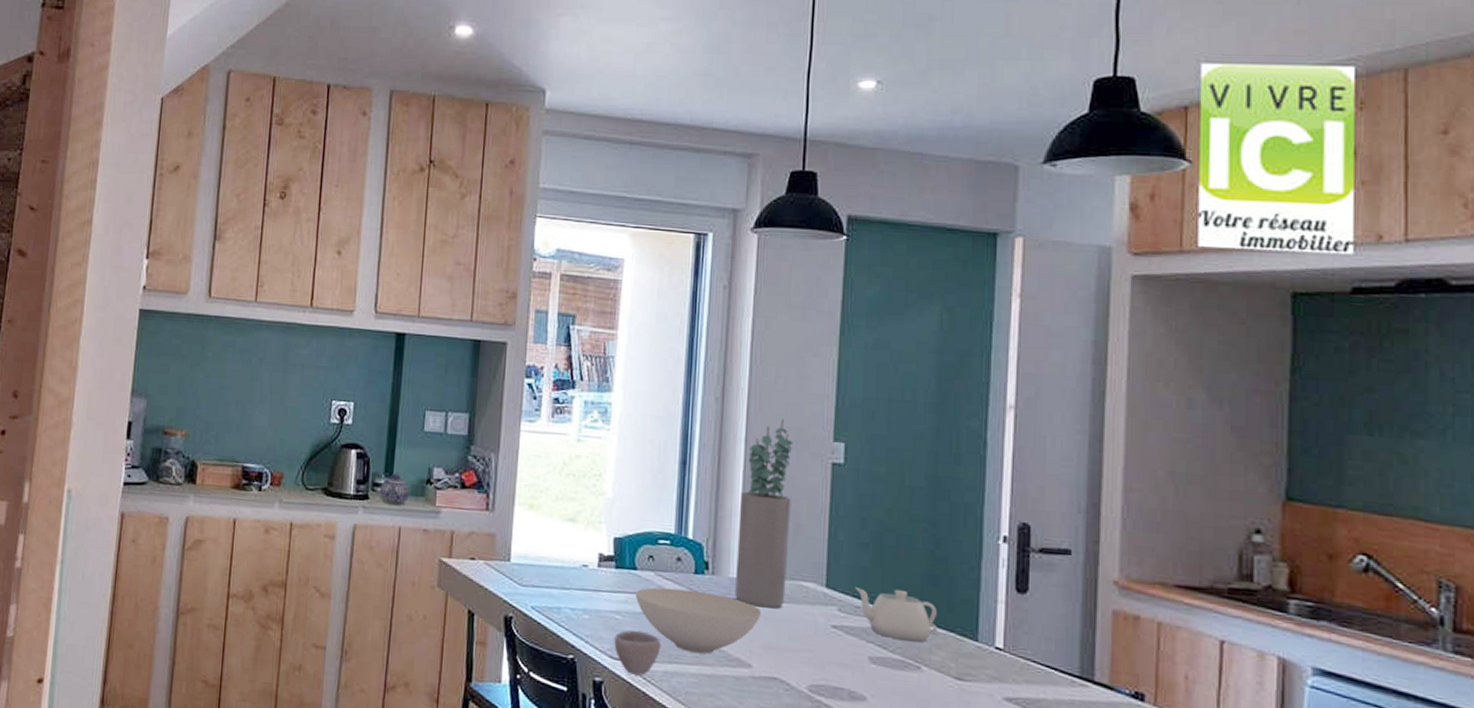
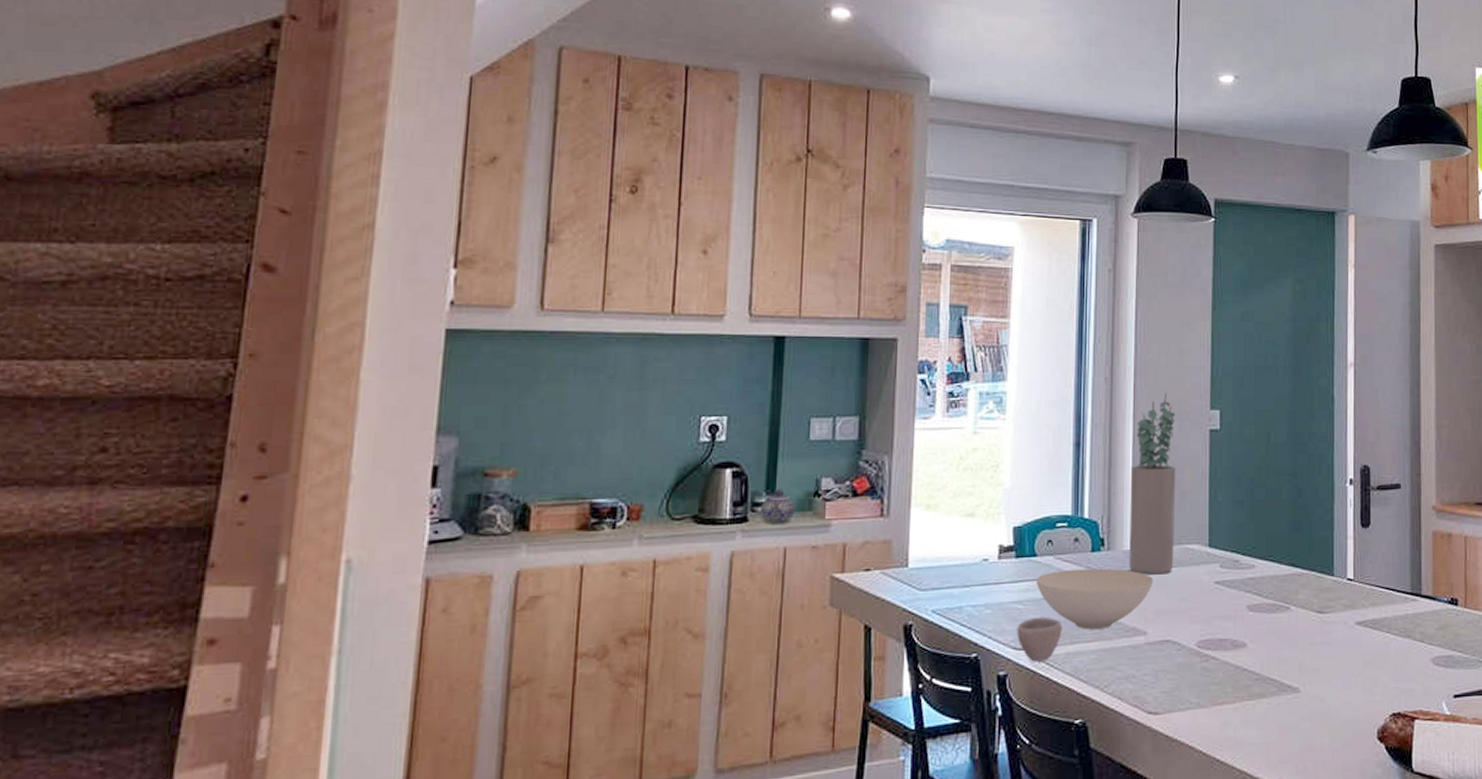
teapot: present [855,587,938,642] -> none [1233,539,1302,585]

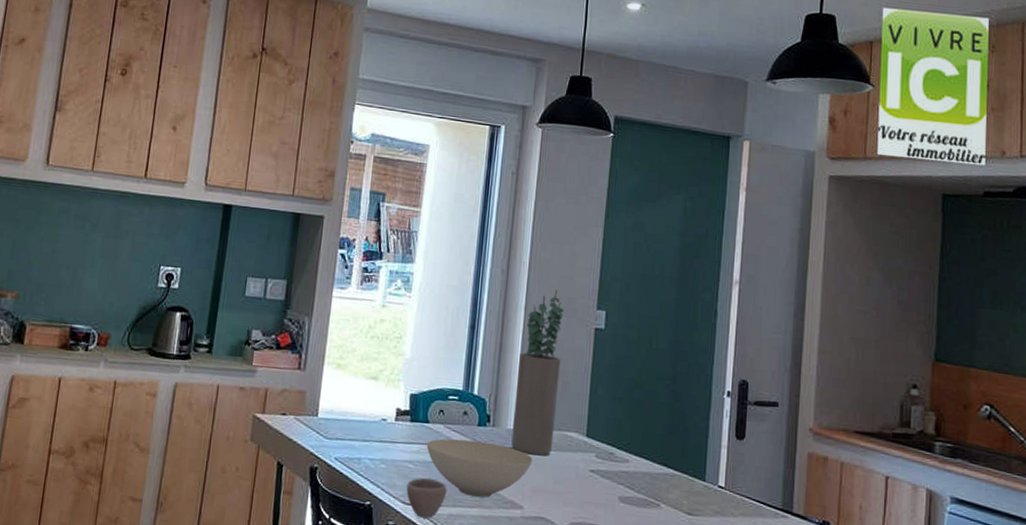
teapot: present [761,489,796,525] -> none [201,334,230,365]

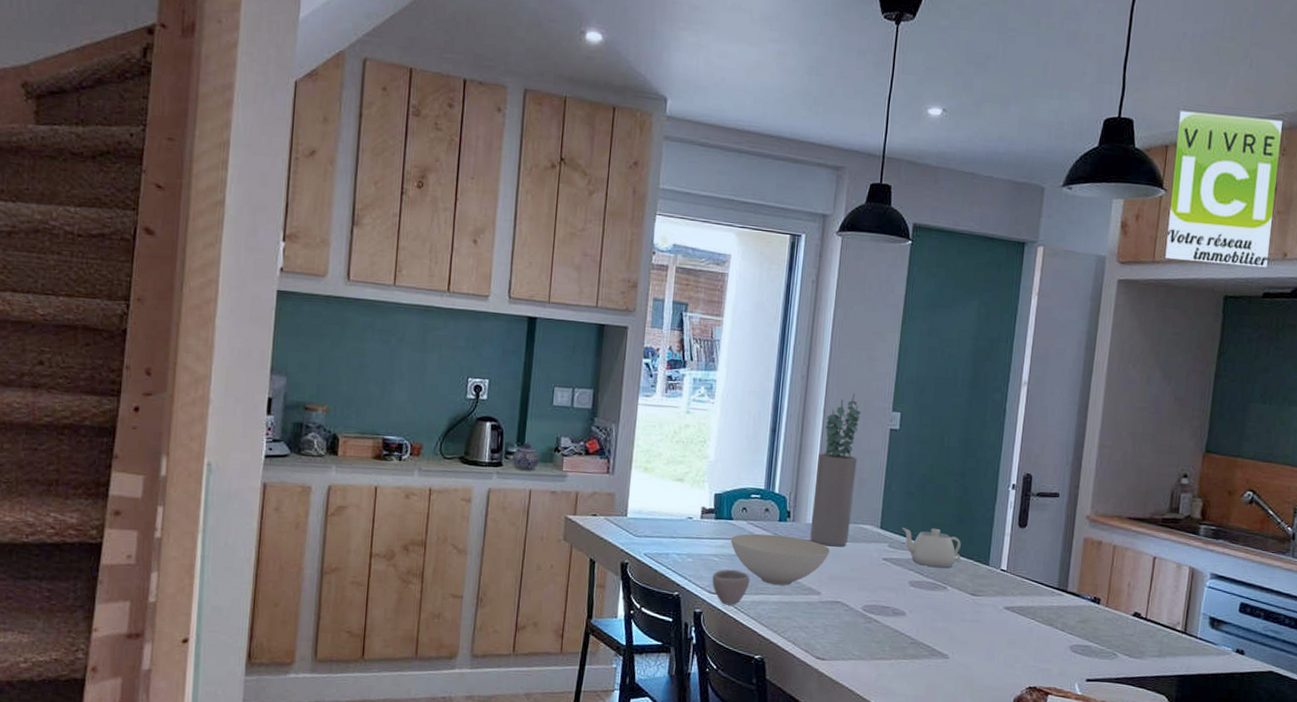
teapot: none [201,334,230,365] -> present [512,442,540,471]
teapot: none [610,436,674,483] -> present [902,528,961,568]

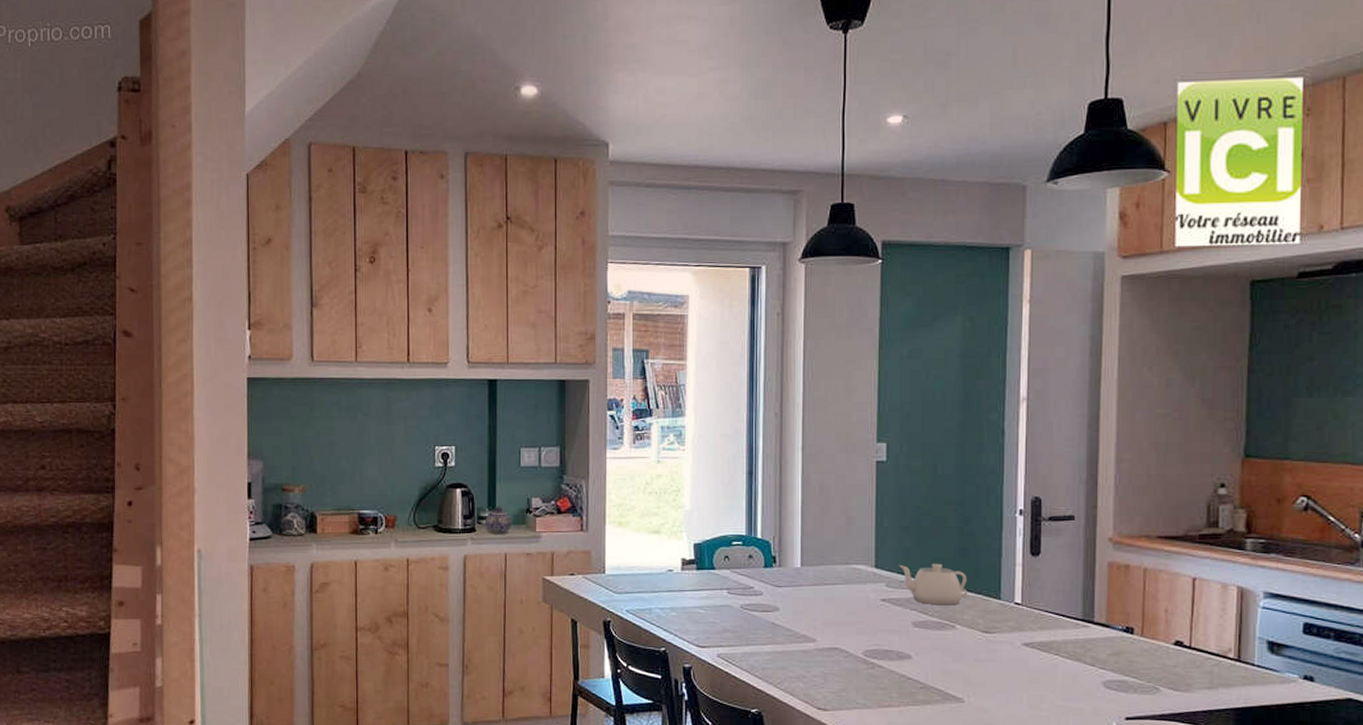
cup: present [712,569,750,606] -> none [699,621,739,659]
bowl: present [730,533,830,586] -> none [714,582,822,634]
vase: present [810,393,862,547] -> none [799,426,843,590]

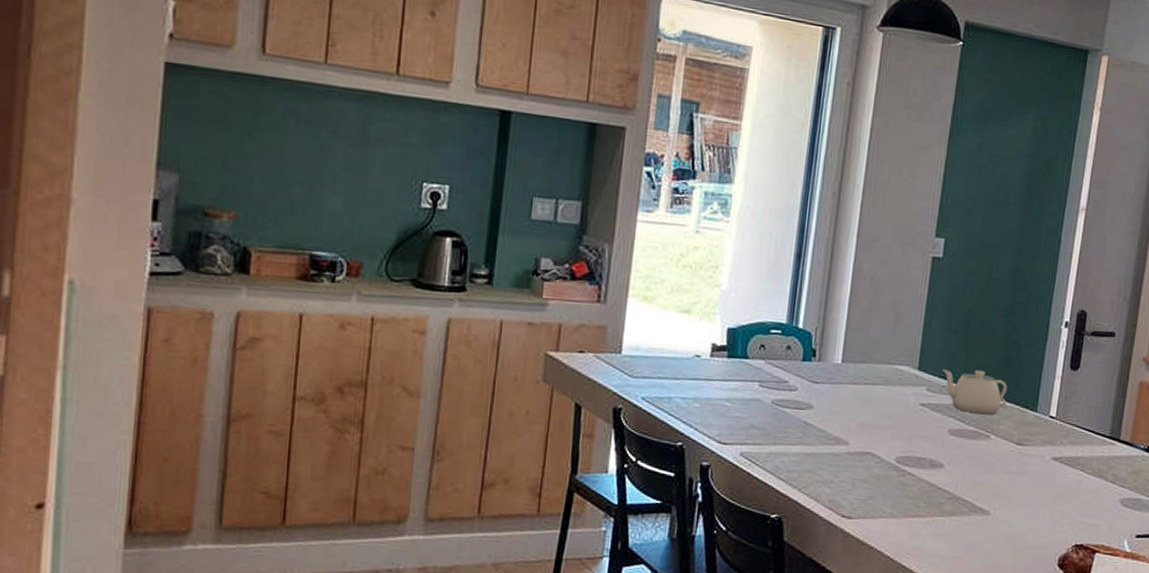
teapot: present [485,506,512,535] -> none [479,263,514,298]

